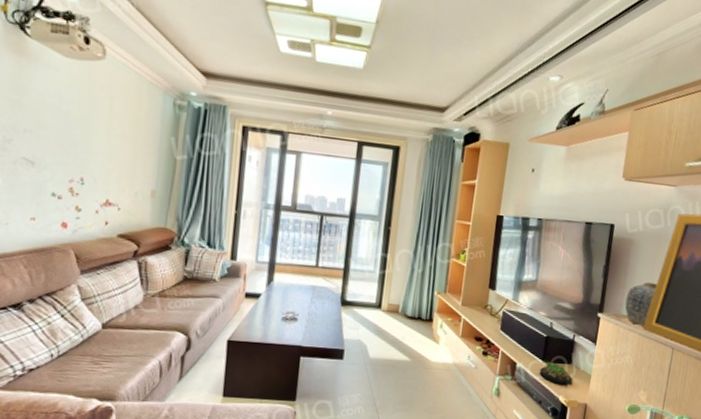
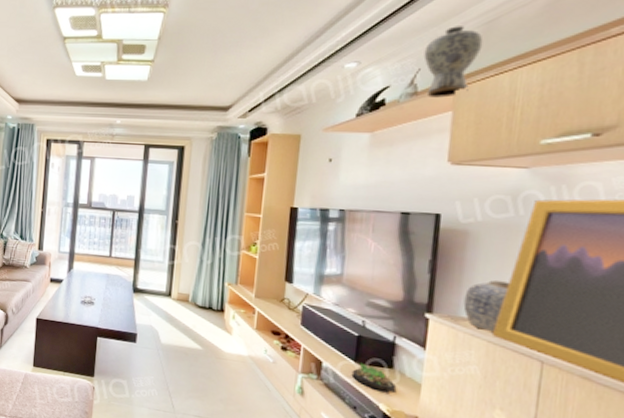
vase: none [611,53,655,119] -> present [423,26,484,98]

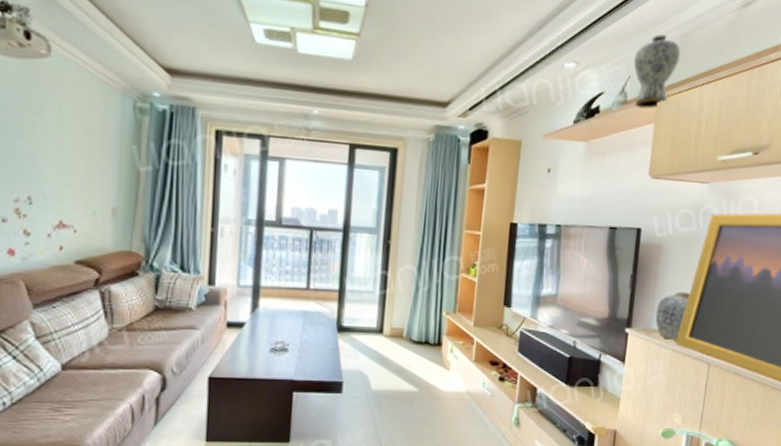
succulent plant: present [351,363,397,394] -> none [562,385,601,411]

